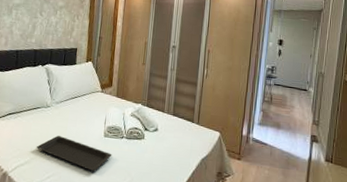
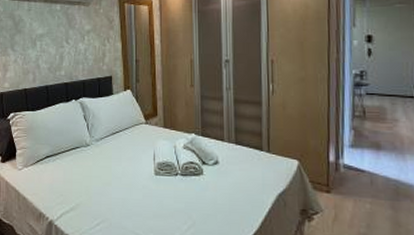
serving tray: present [36,136,112,171] -> none [80,177,167,215]

